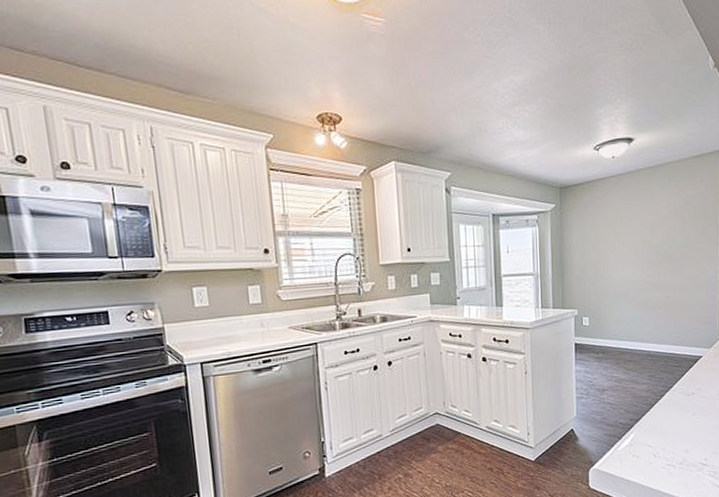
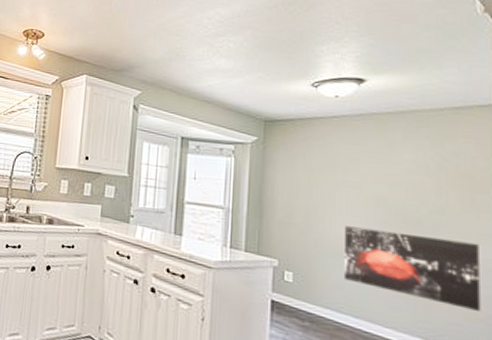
wall art: none [623,265,707,317] -> present [343,226,481,311]

